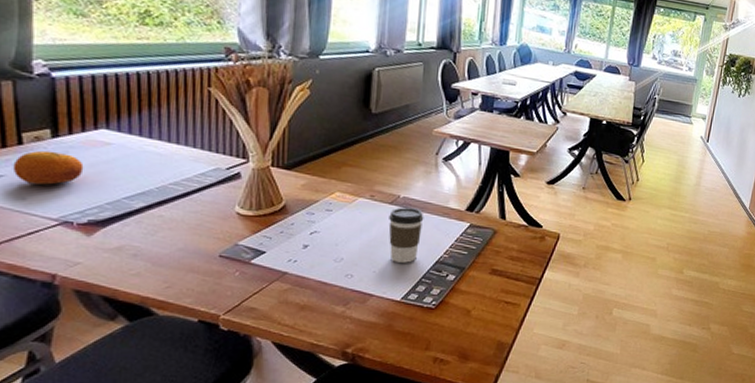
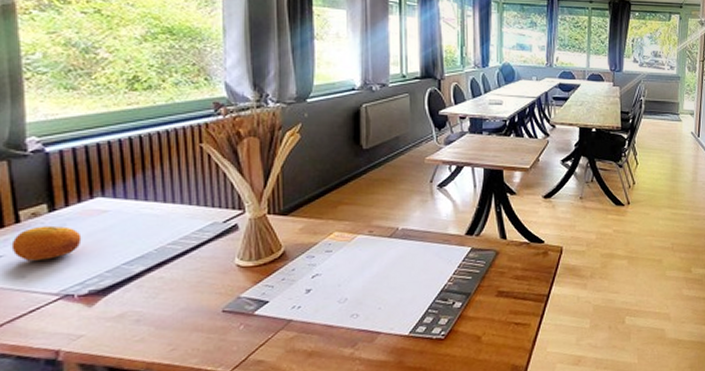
coffee cup: present [388,206,424,263] -> none [389,238,425,296]

